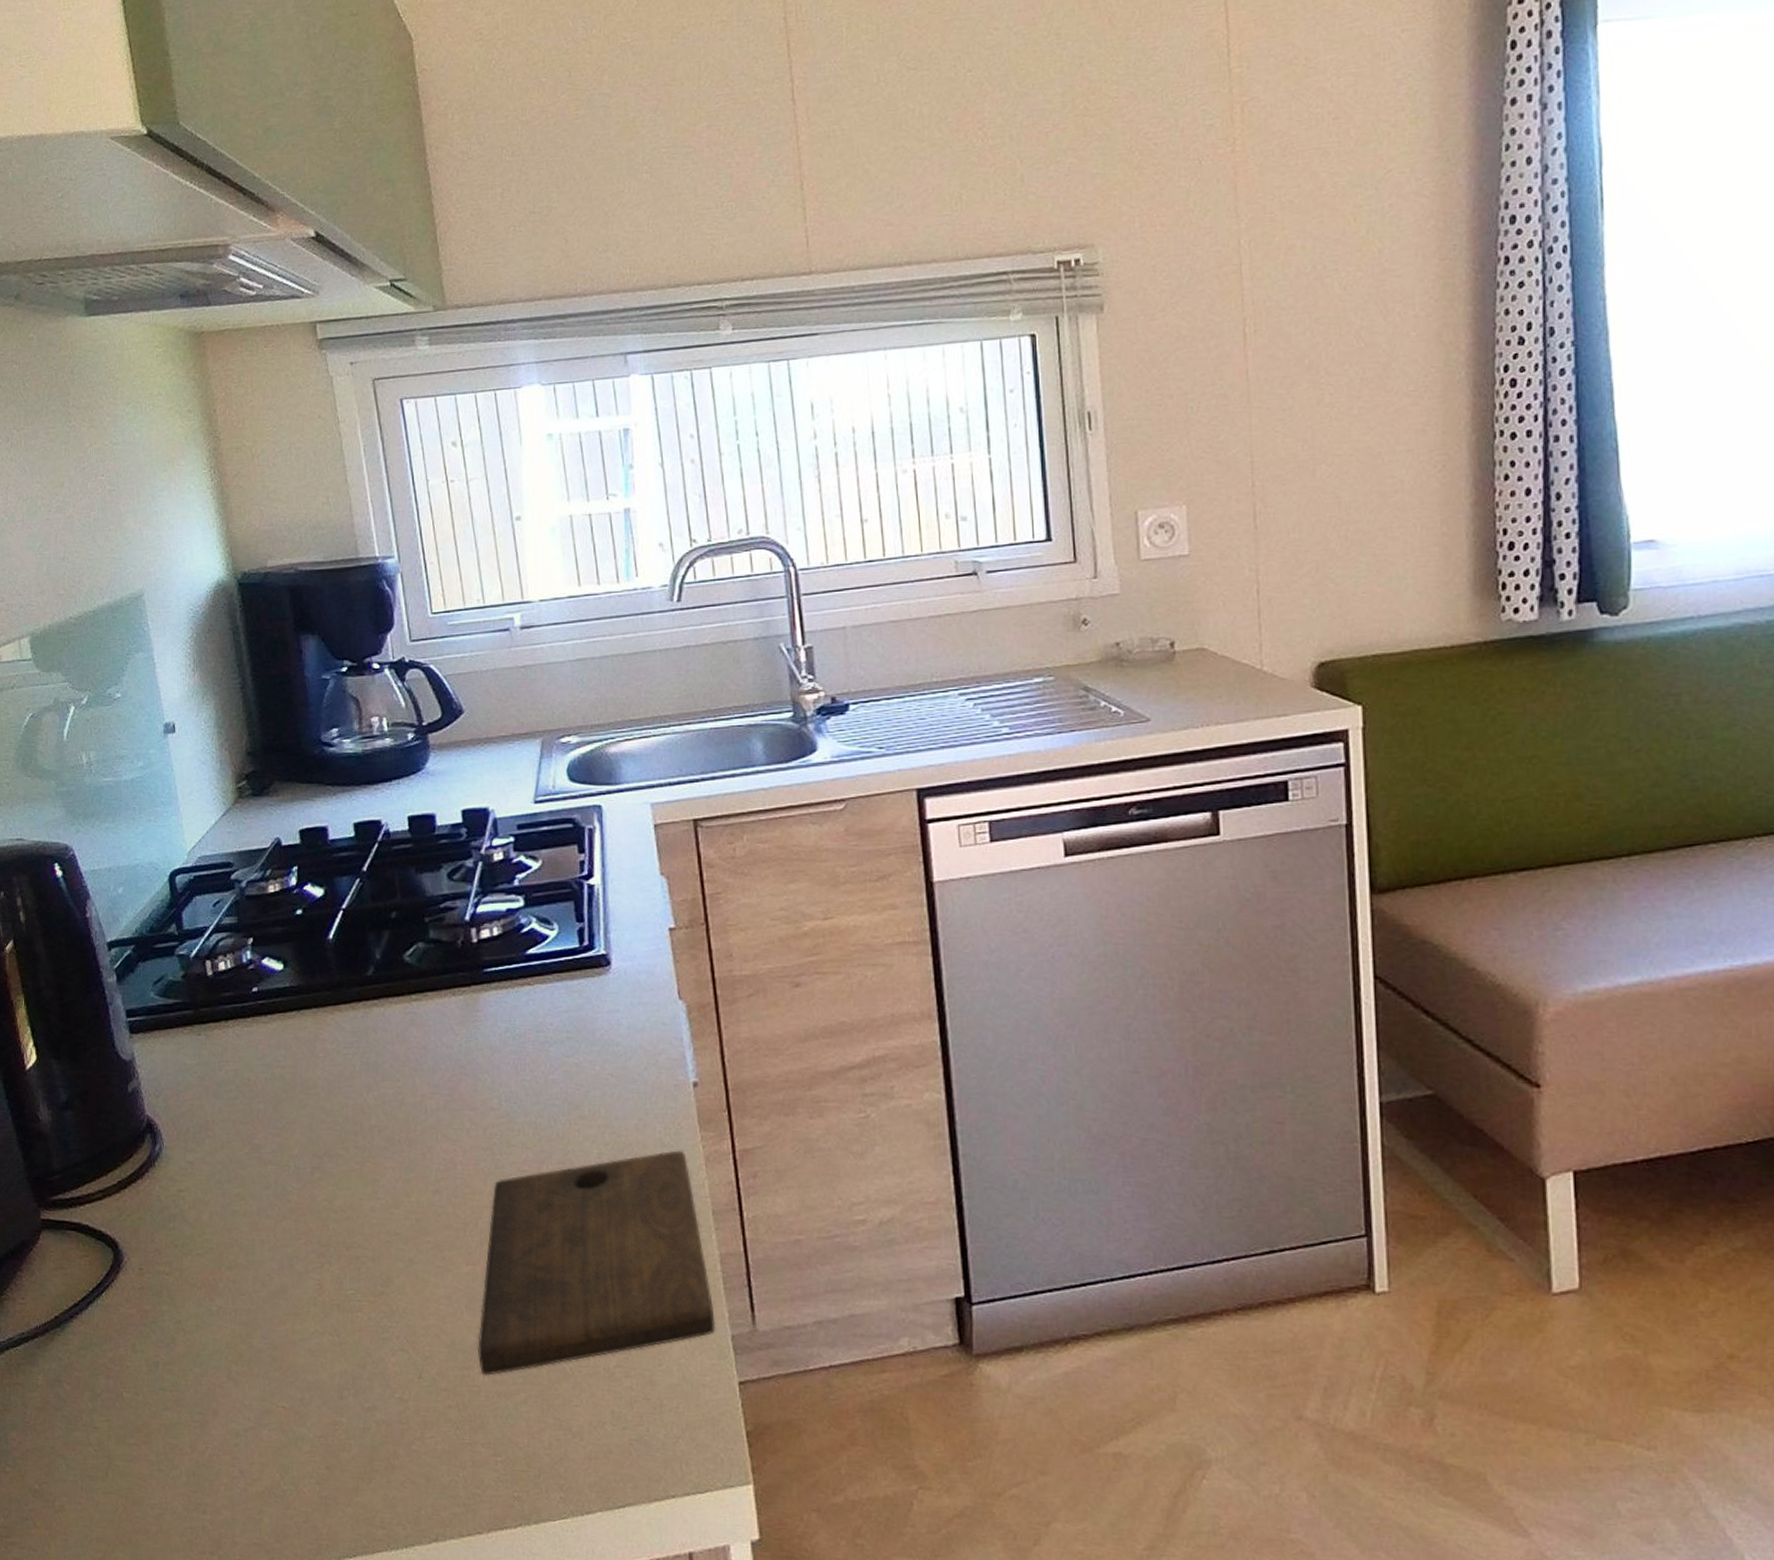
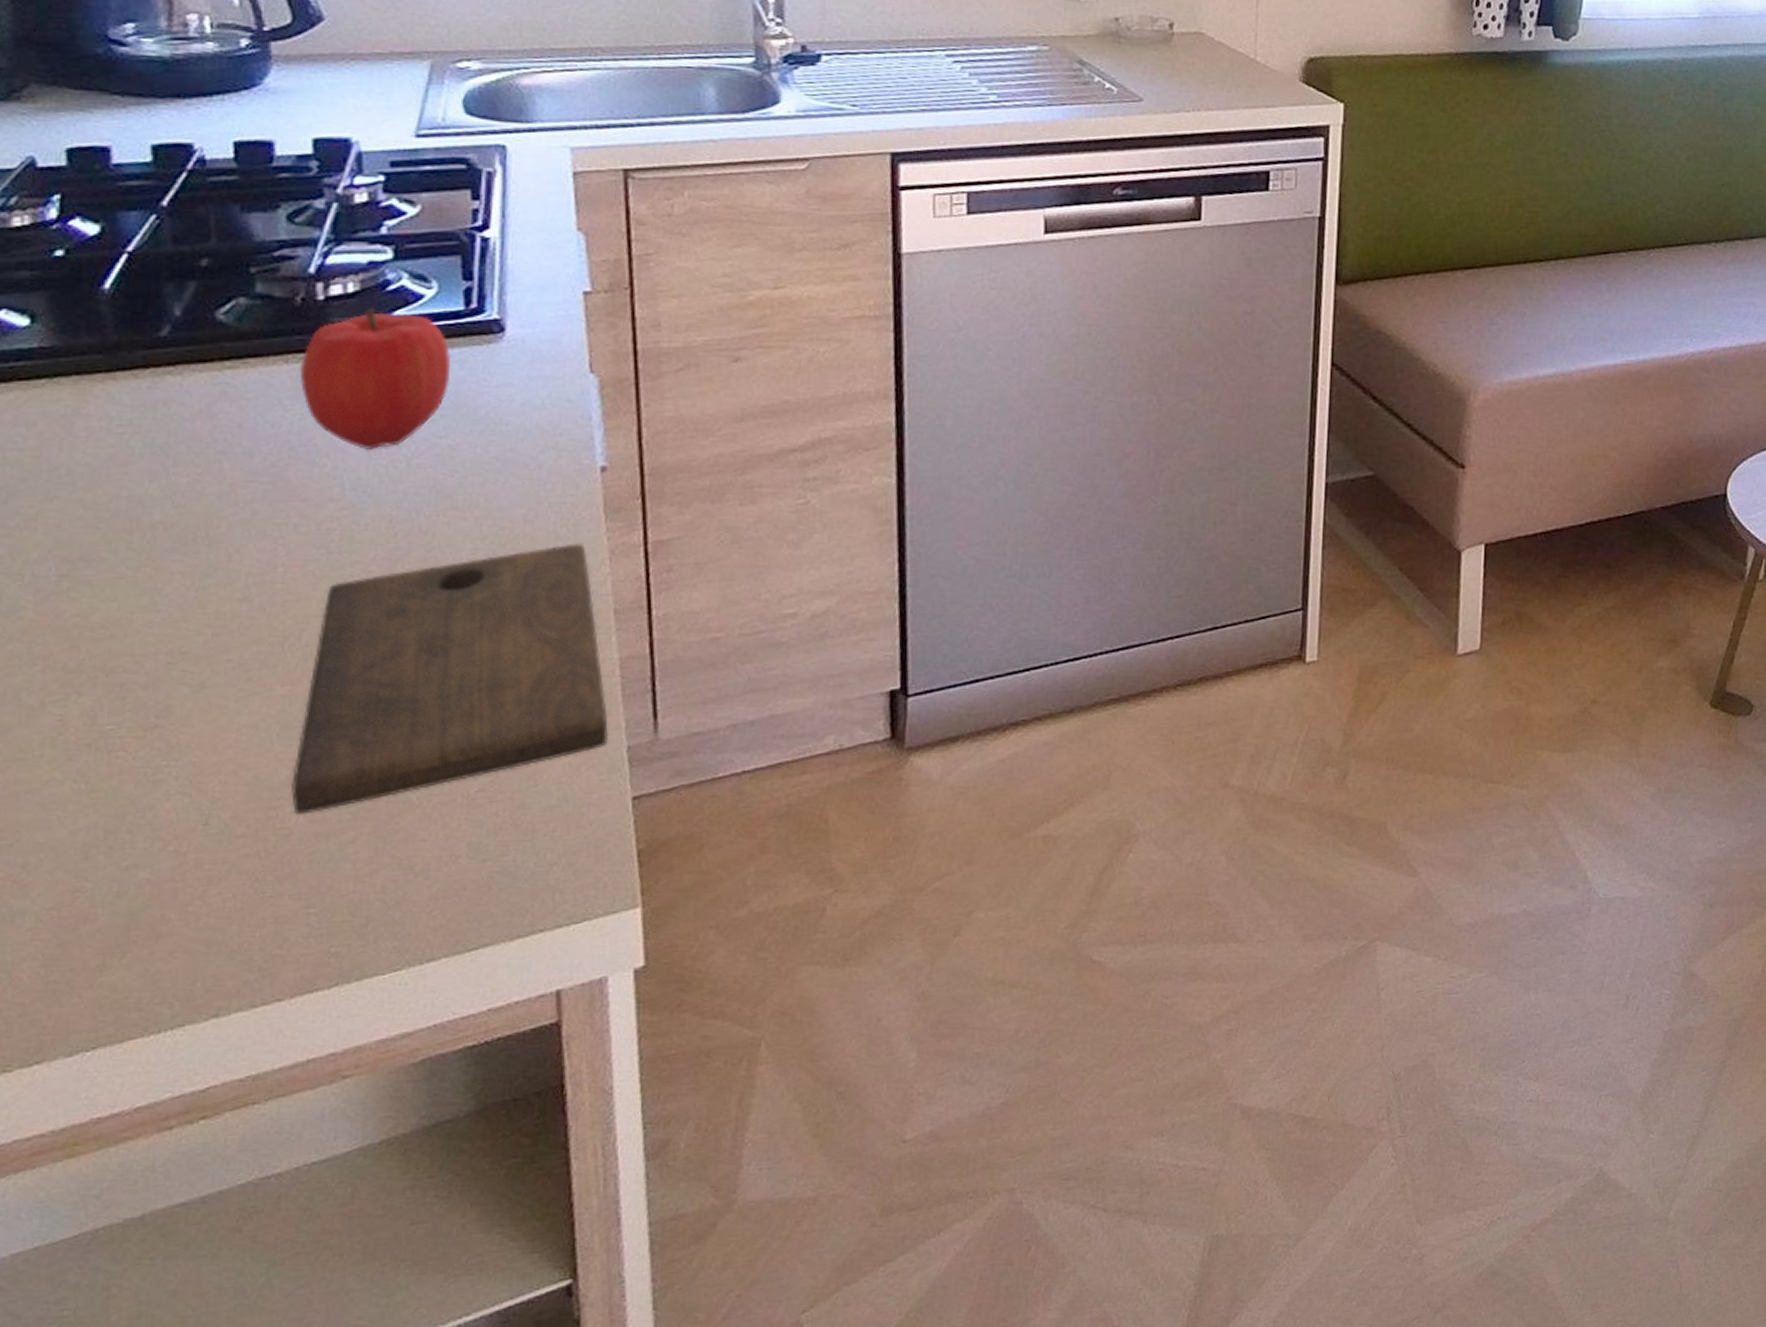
fruit: none [463,947,573,1068] -> present [299,307,452,451]

